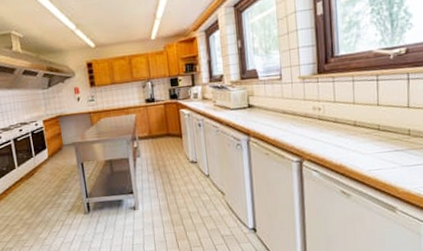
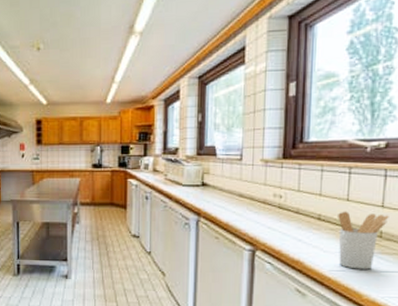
utensil holder: none [371,113,415,167] -> present [338,211,389,270]

